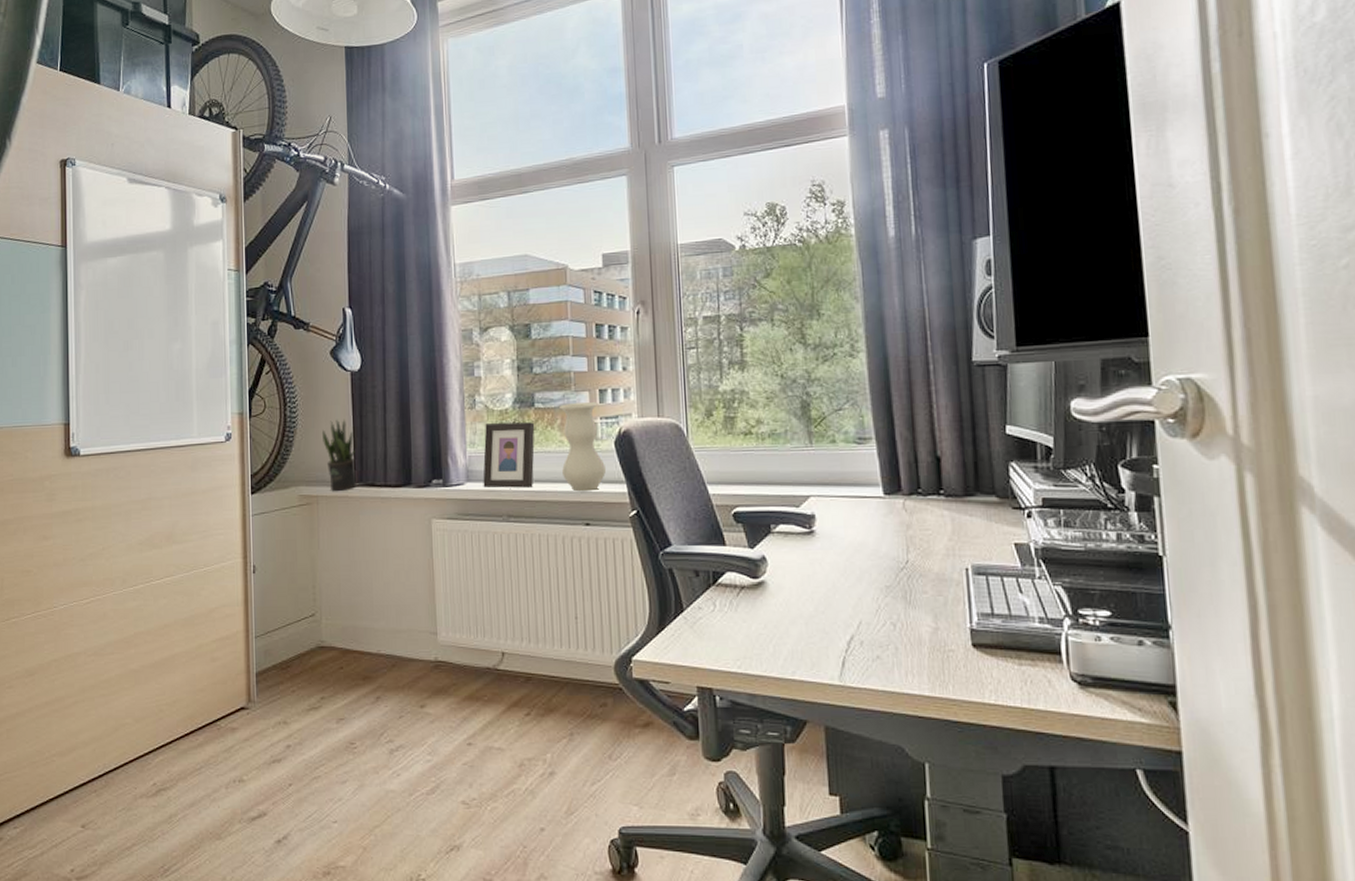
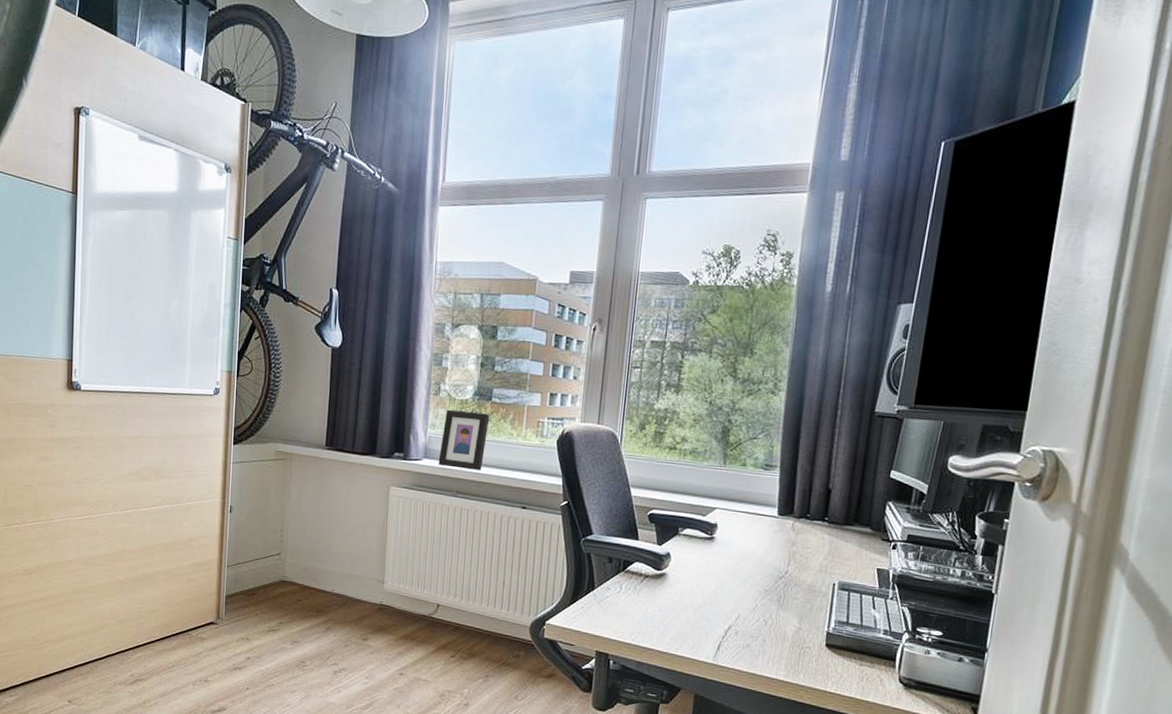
potted plant: present [322,419,357,491] -> none [301,388,329,452]
vase: present [560,402,606,492] -> none [508,402,547,481]

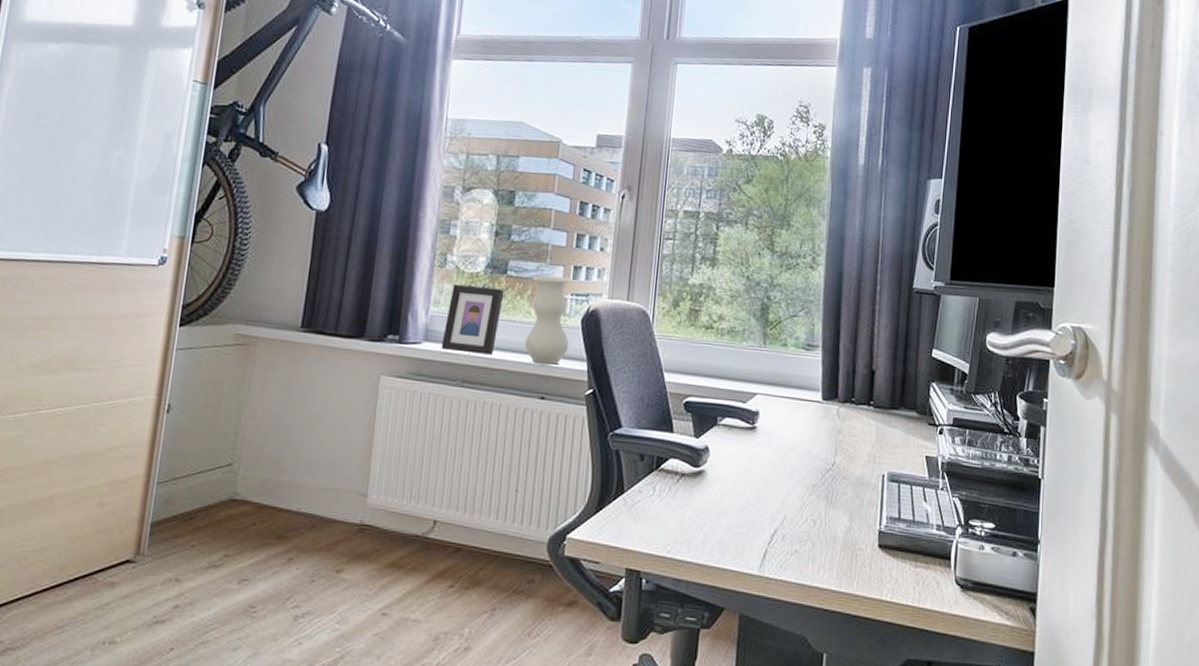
vase: none [508,402,547,481] -> present [525,275,571,366]

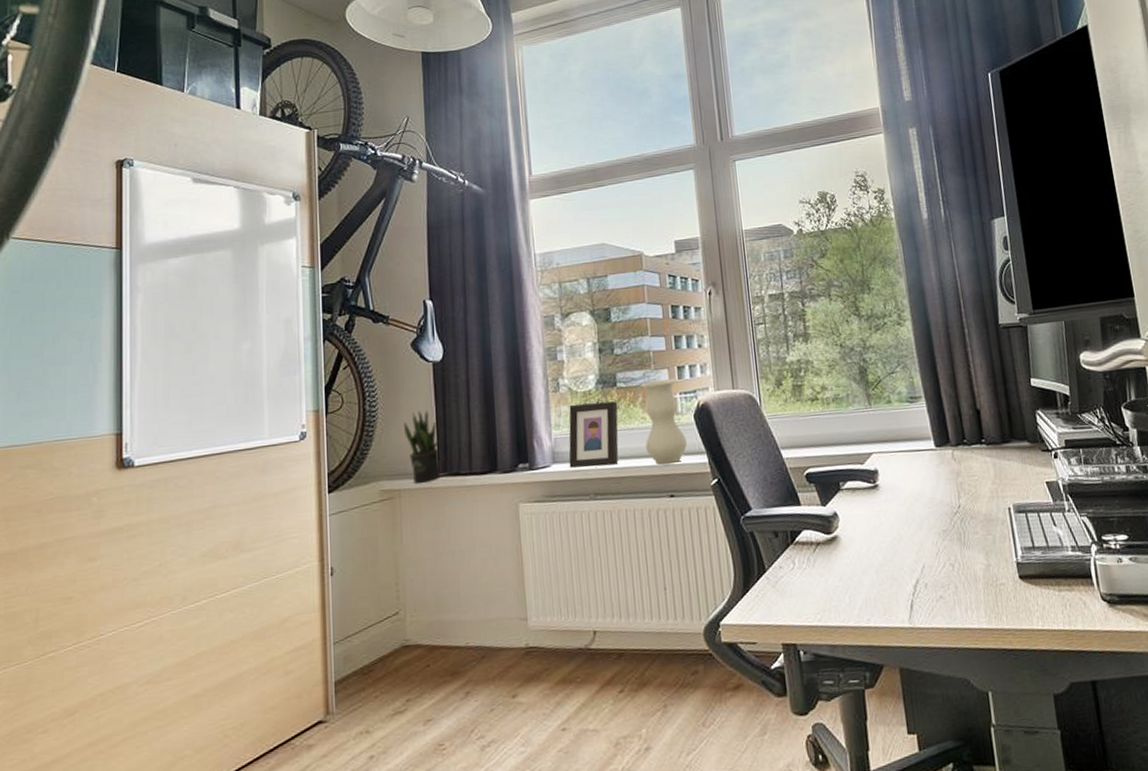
potted plant: none [272,258,309,335] -> present [404,409,442,483]

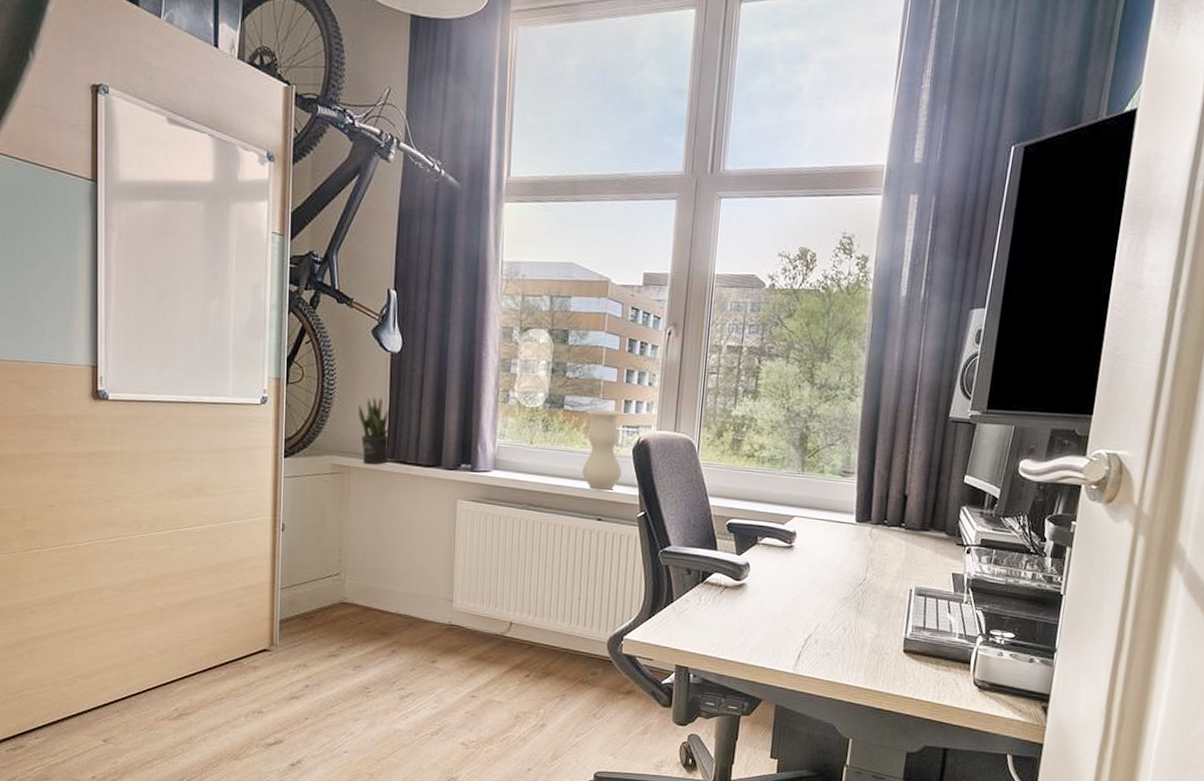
picture frame: present [568,401,619,469] -> none [508,417,562,482]

